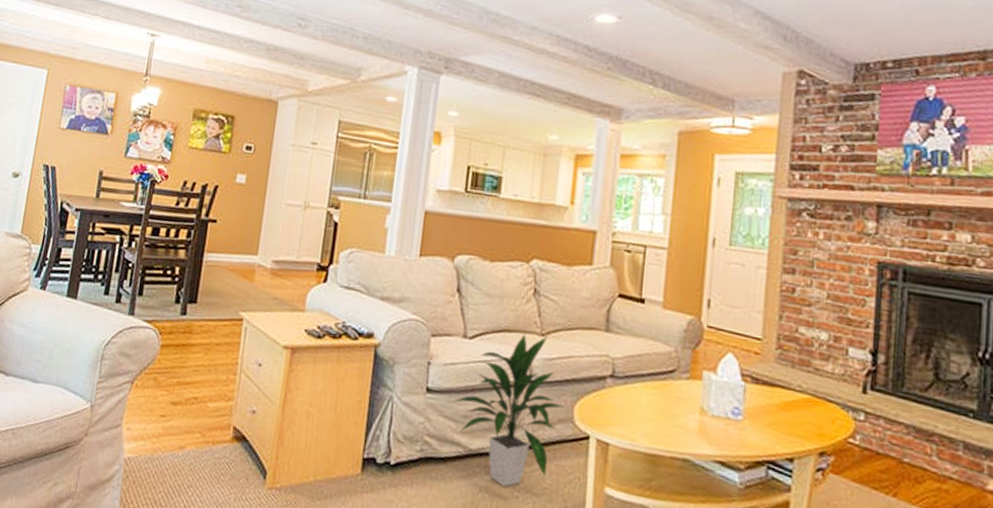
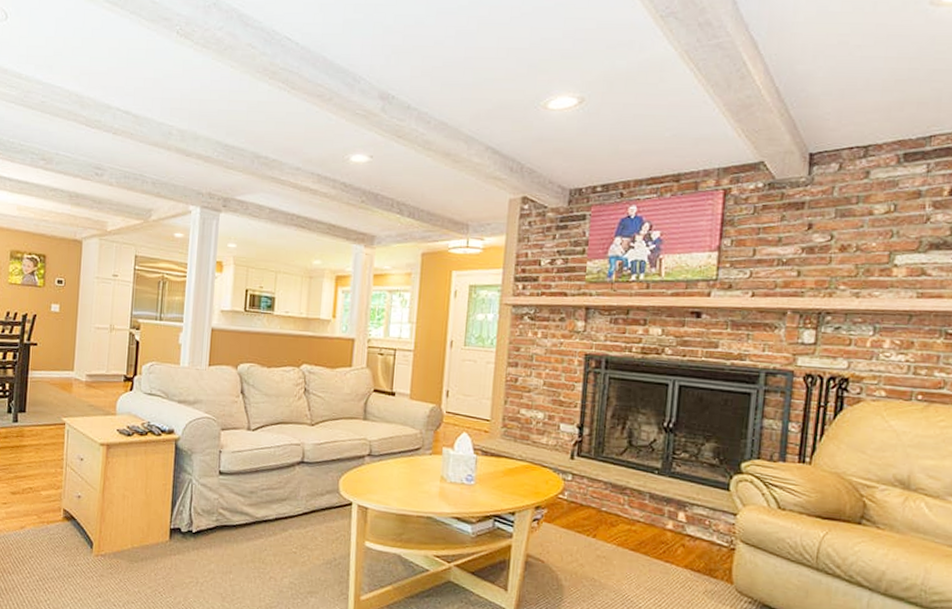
indoor plant: present [453,333,564,487] -> none [241,424,331,545]

